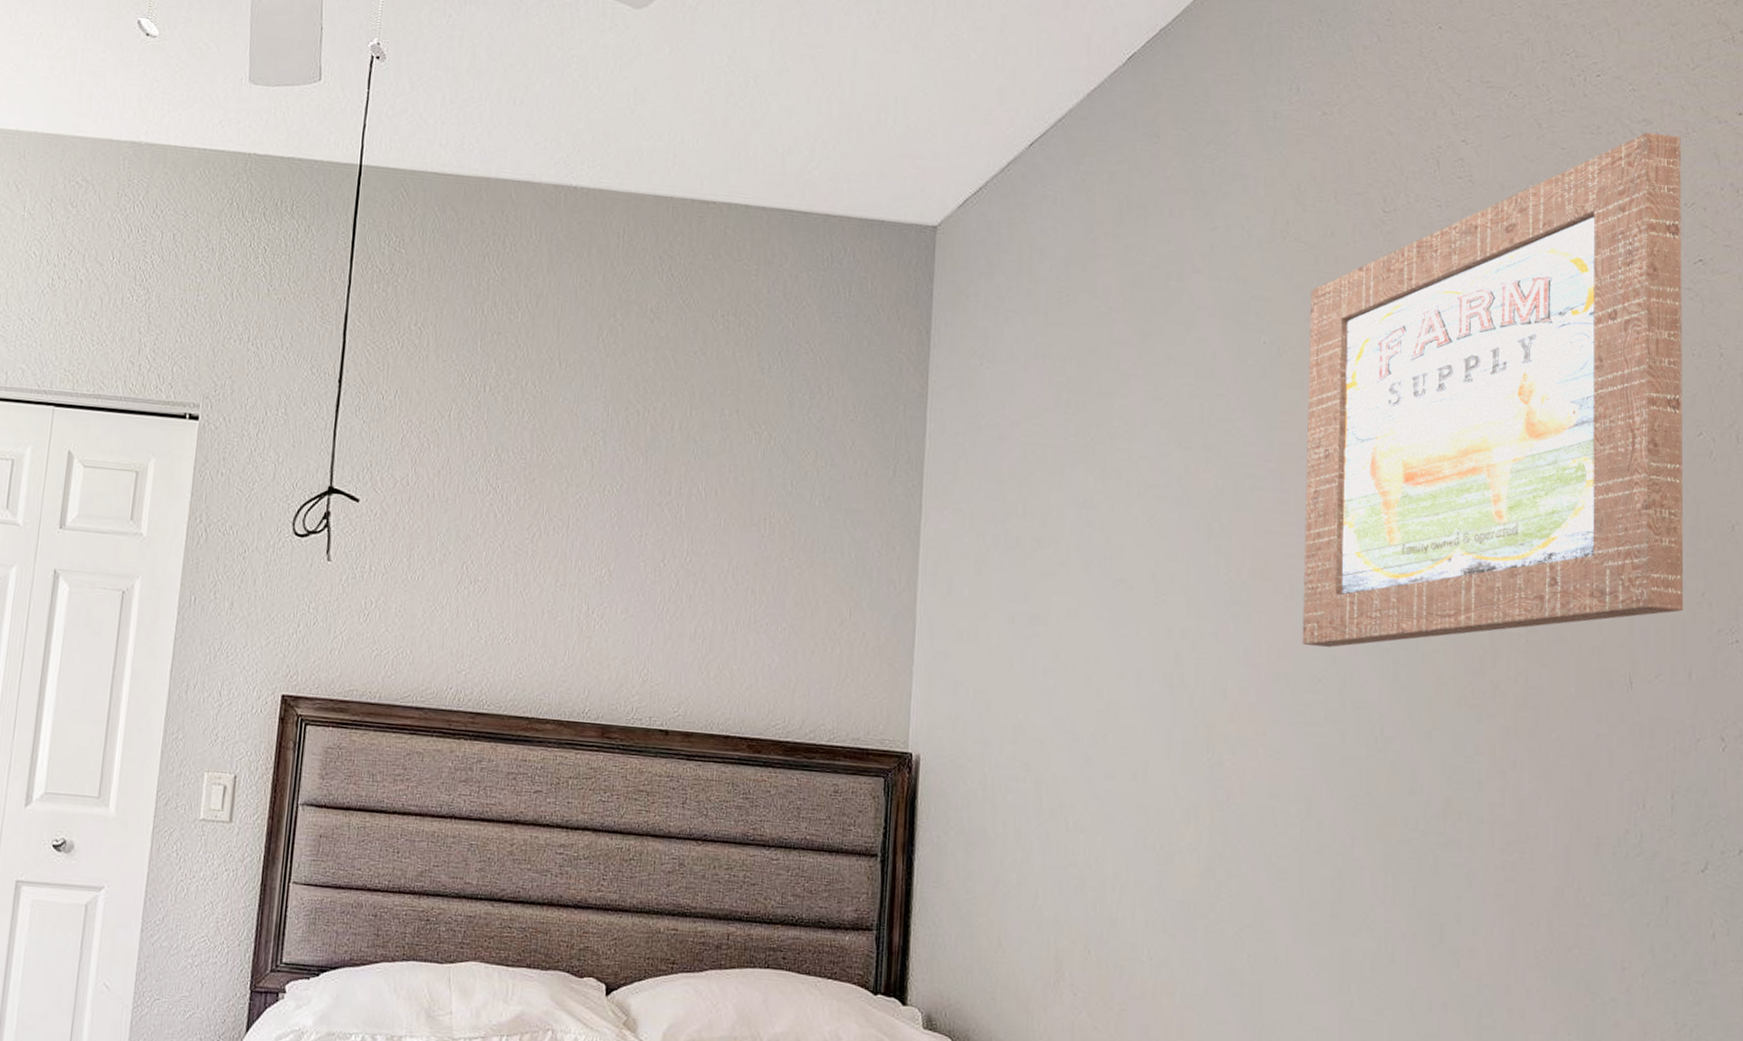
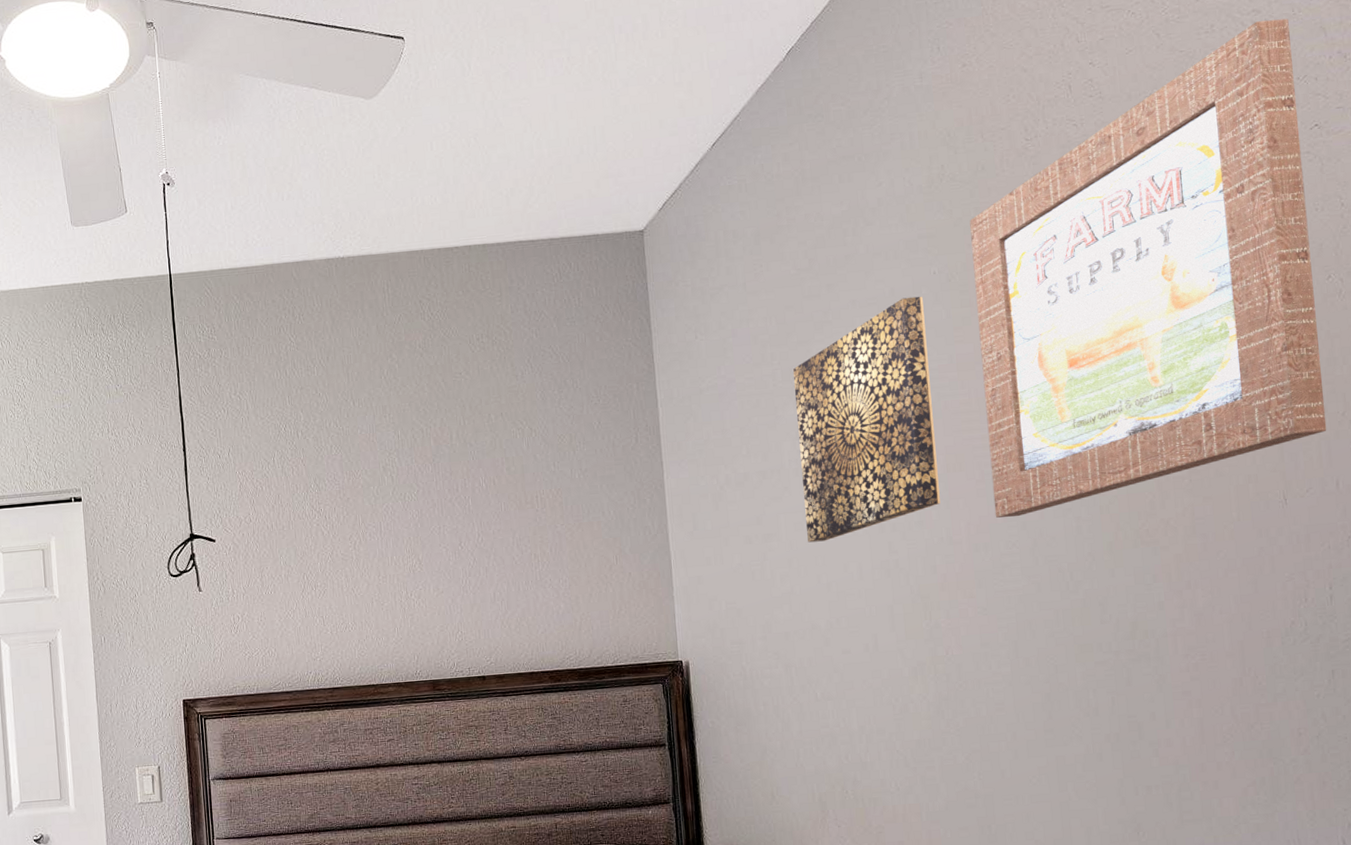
wall art: none [1081,364,1248,637] -> present [793,296,940,543]

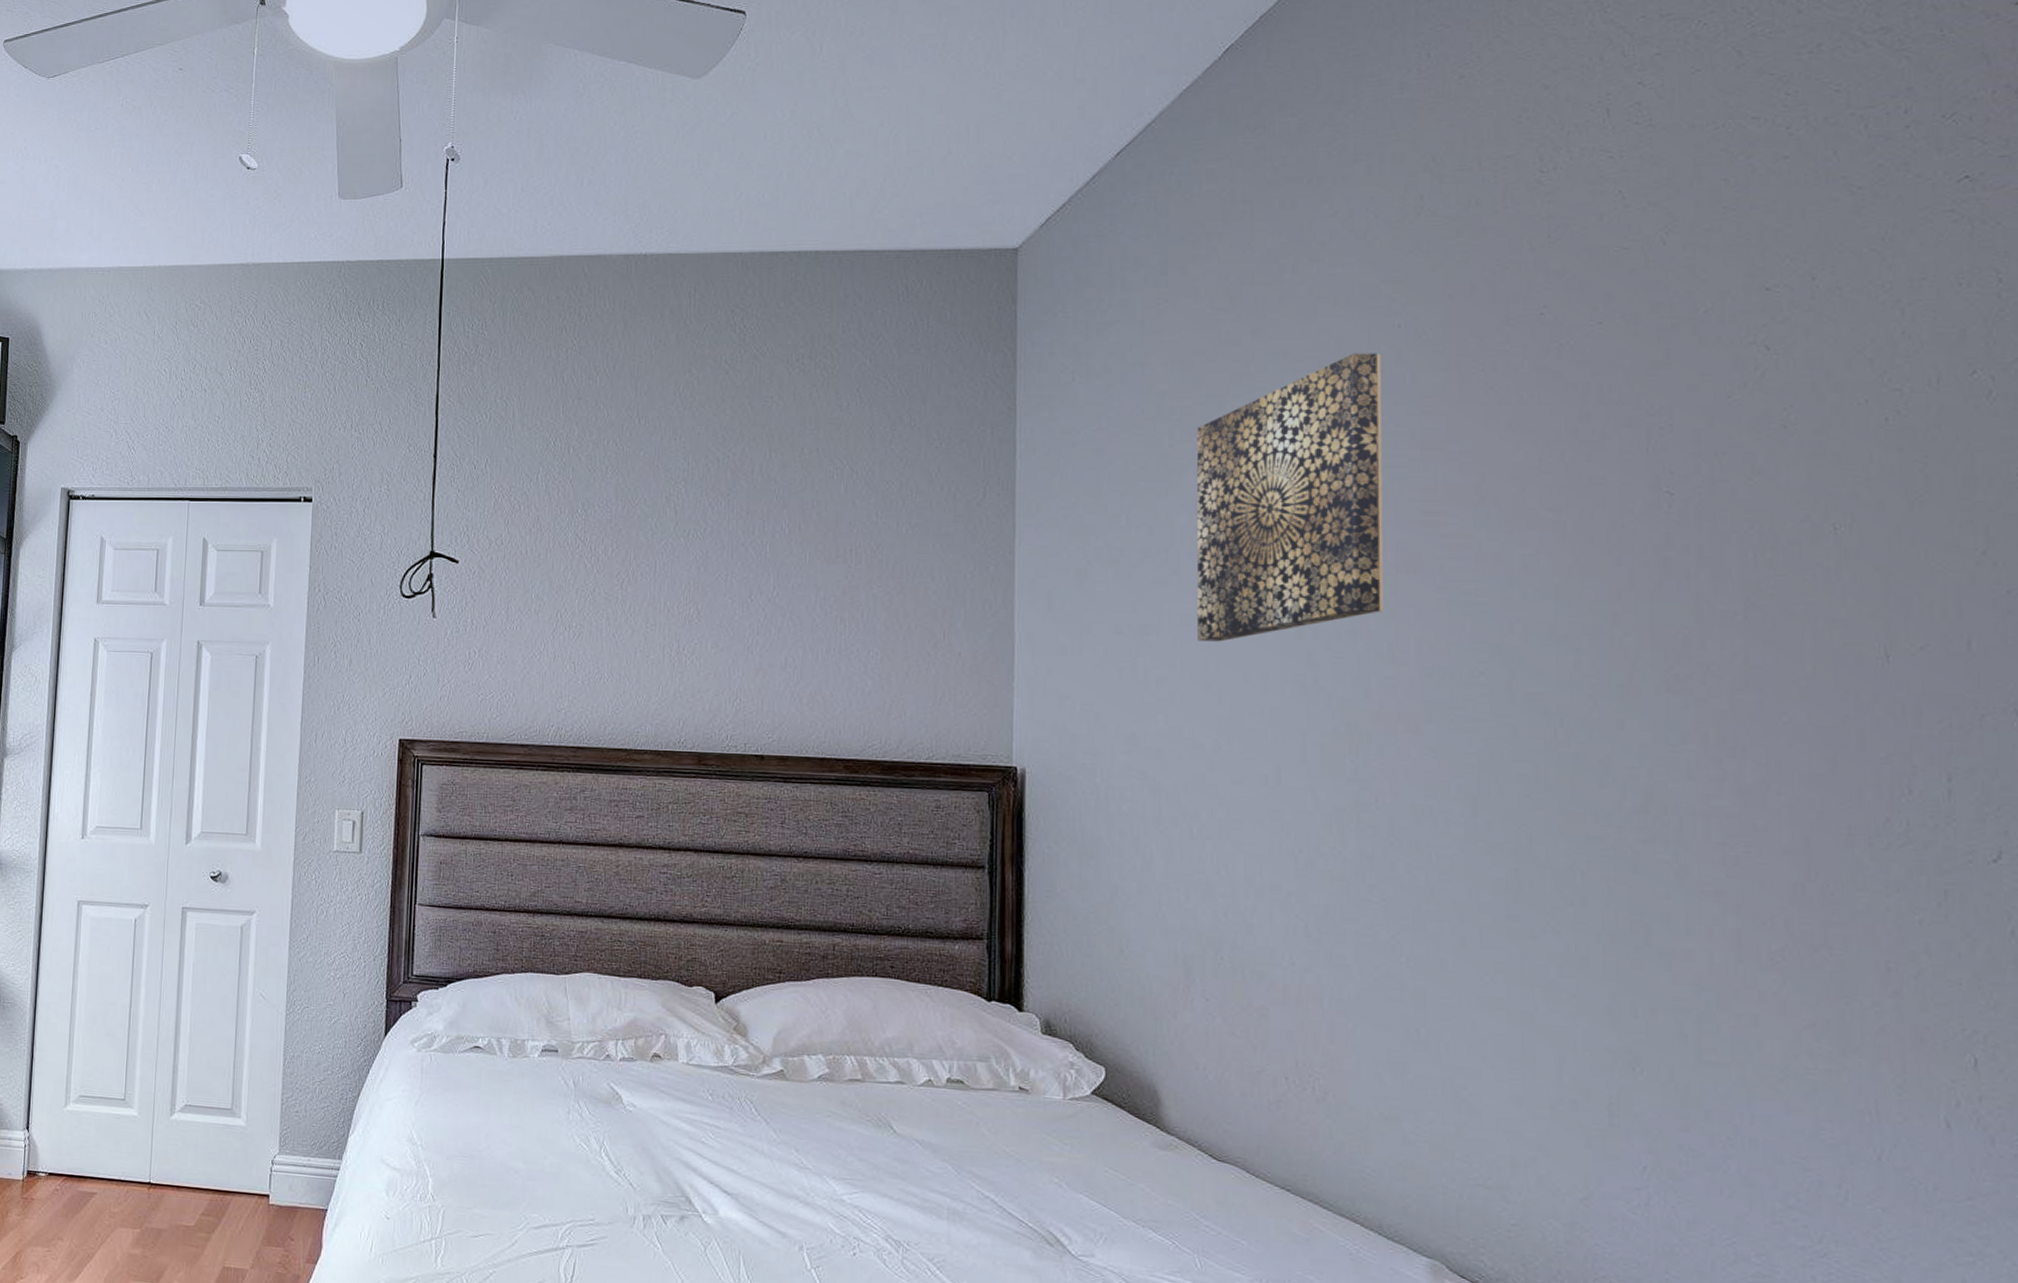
wall art: present [969,18,1327,518] -> none [1453,40,1958,638]

